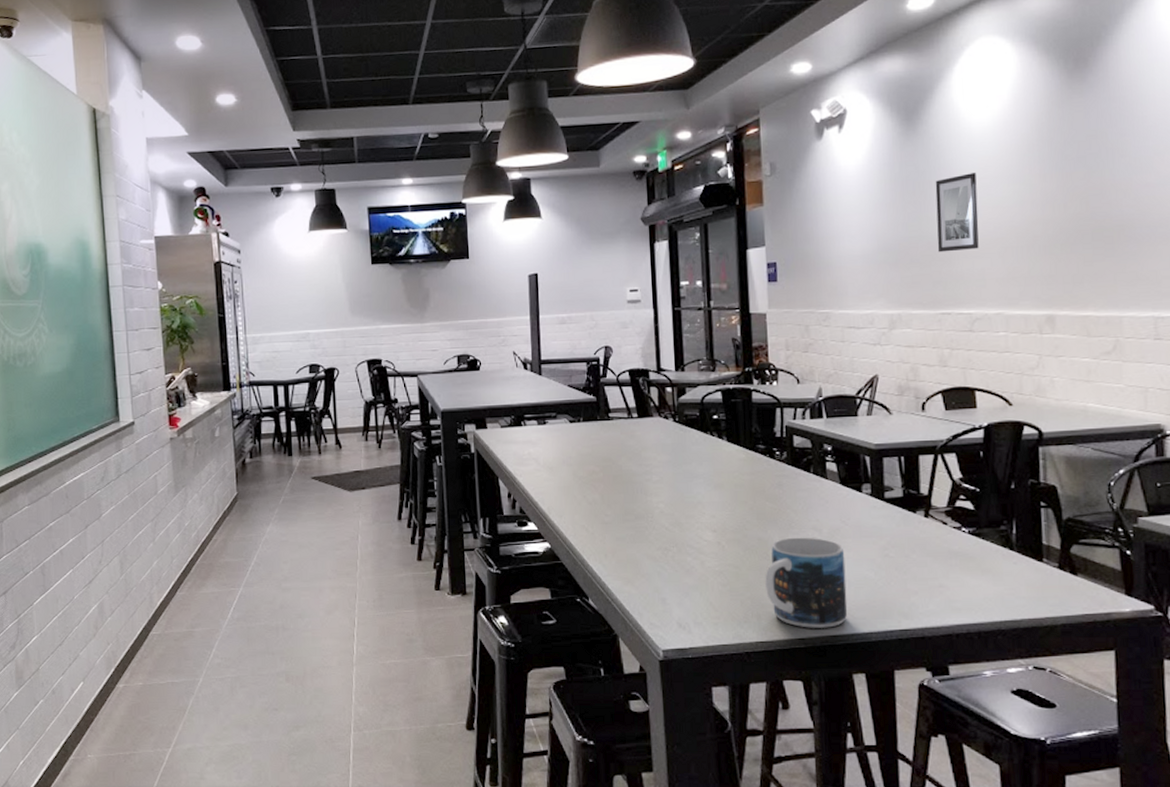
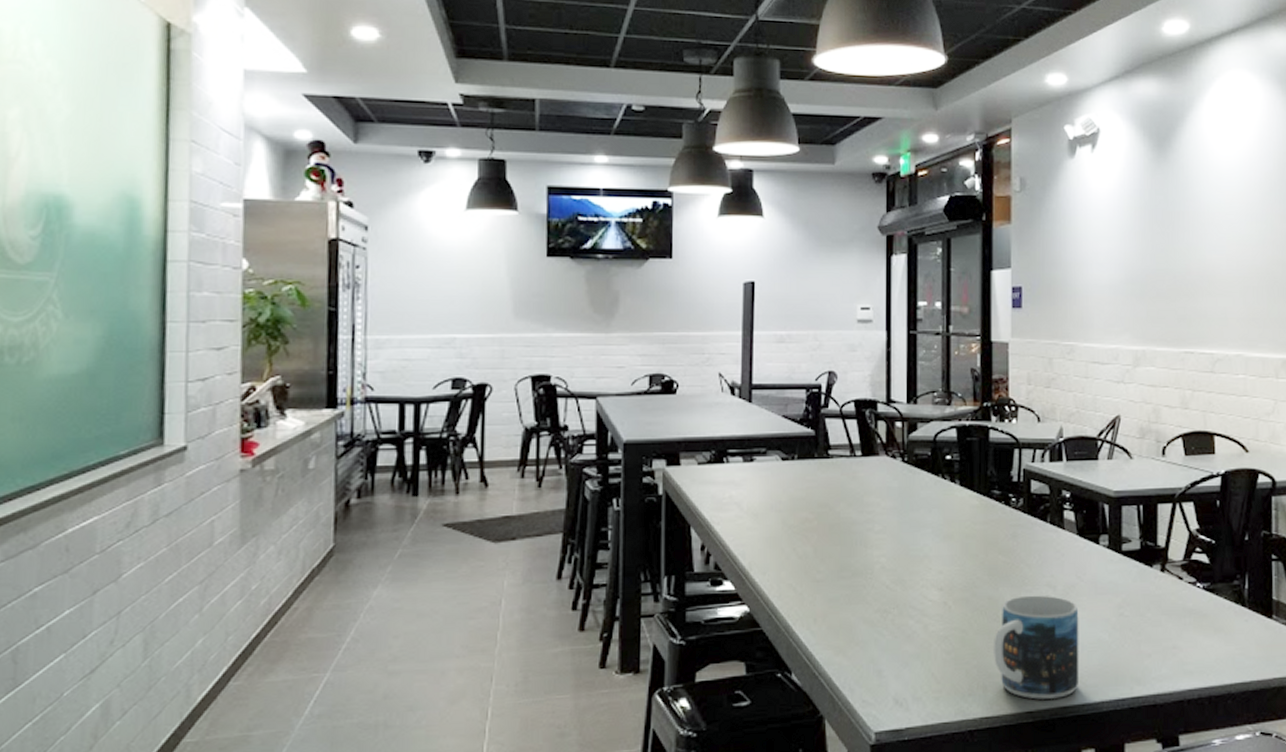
wall art: present [935,173,979,253] -> none [1183,207,1223,288]

